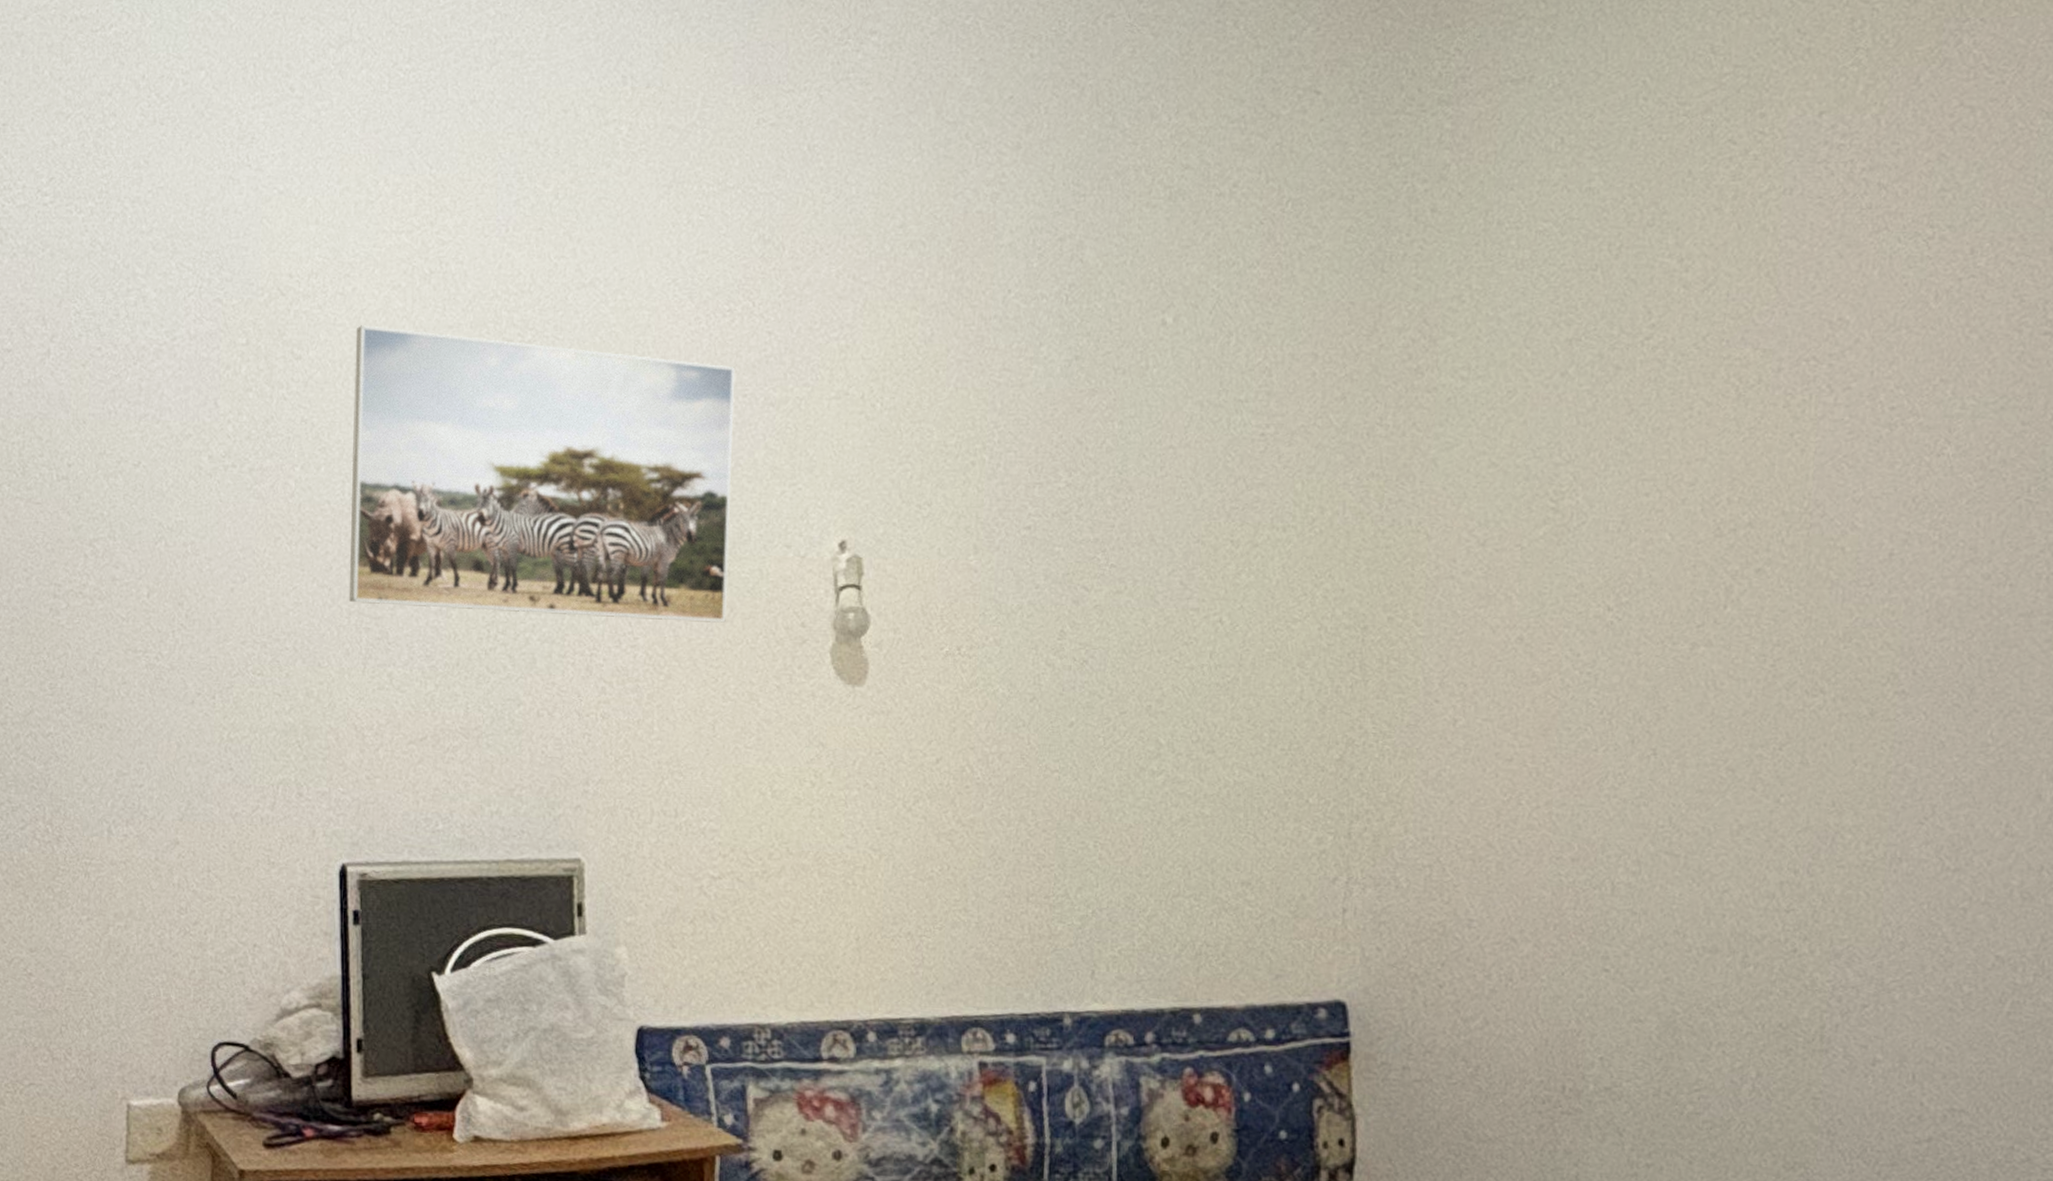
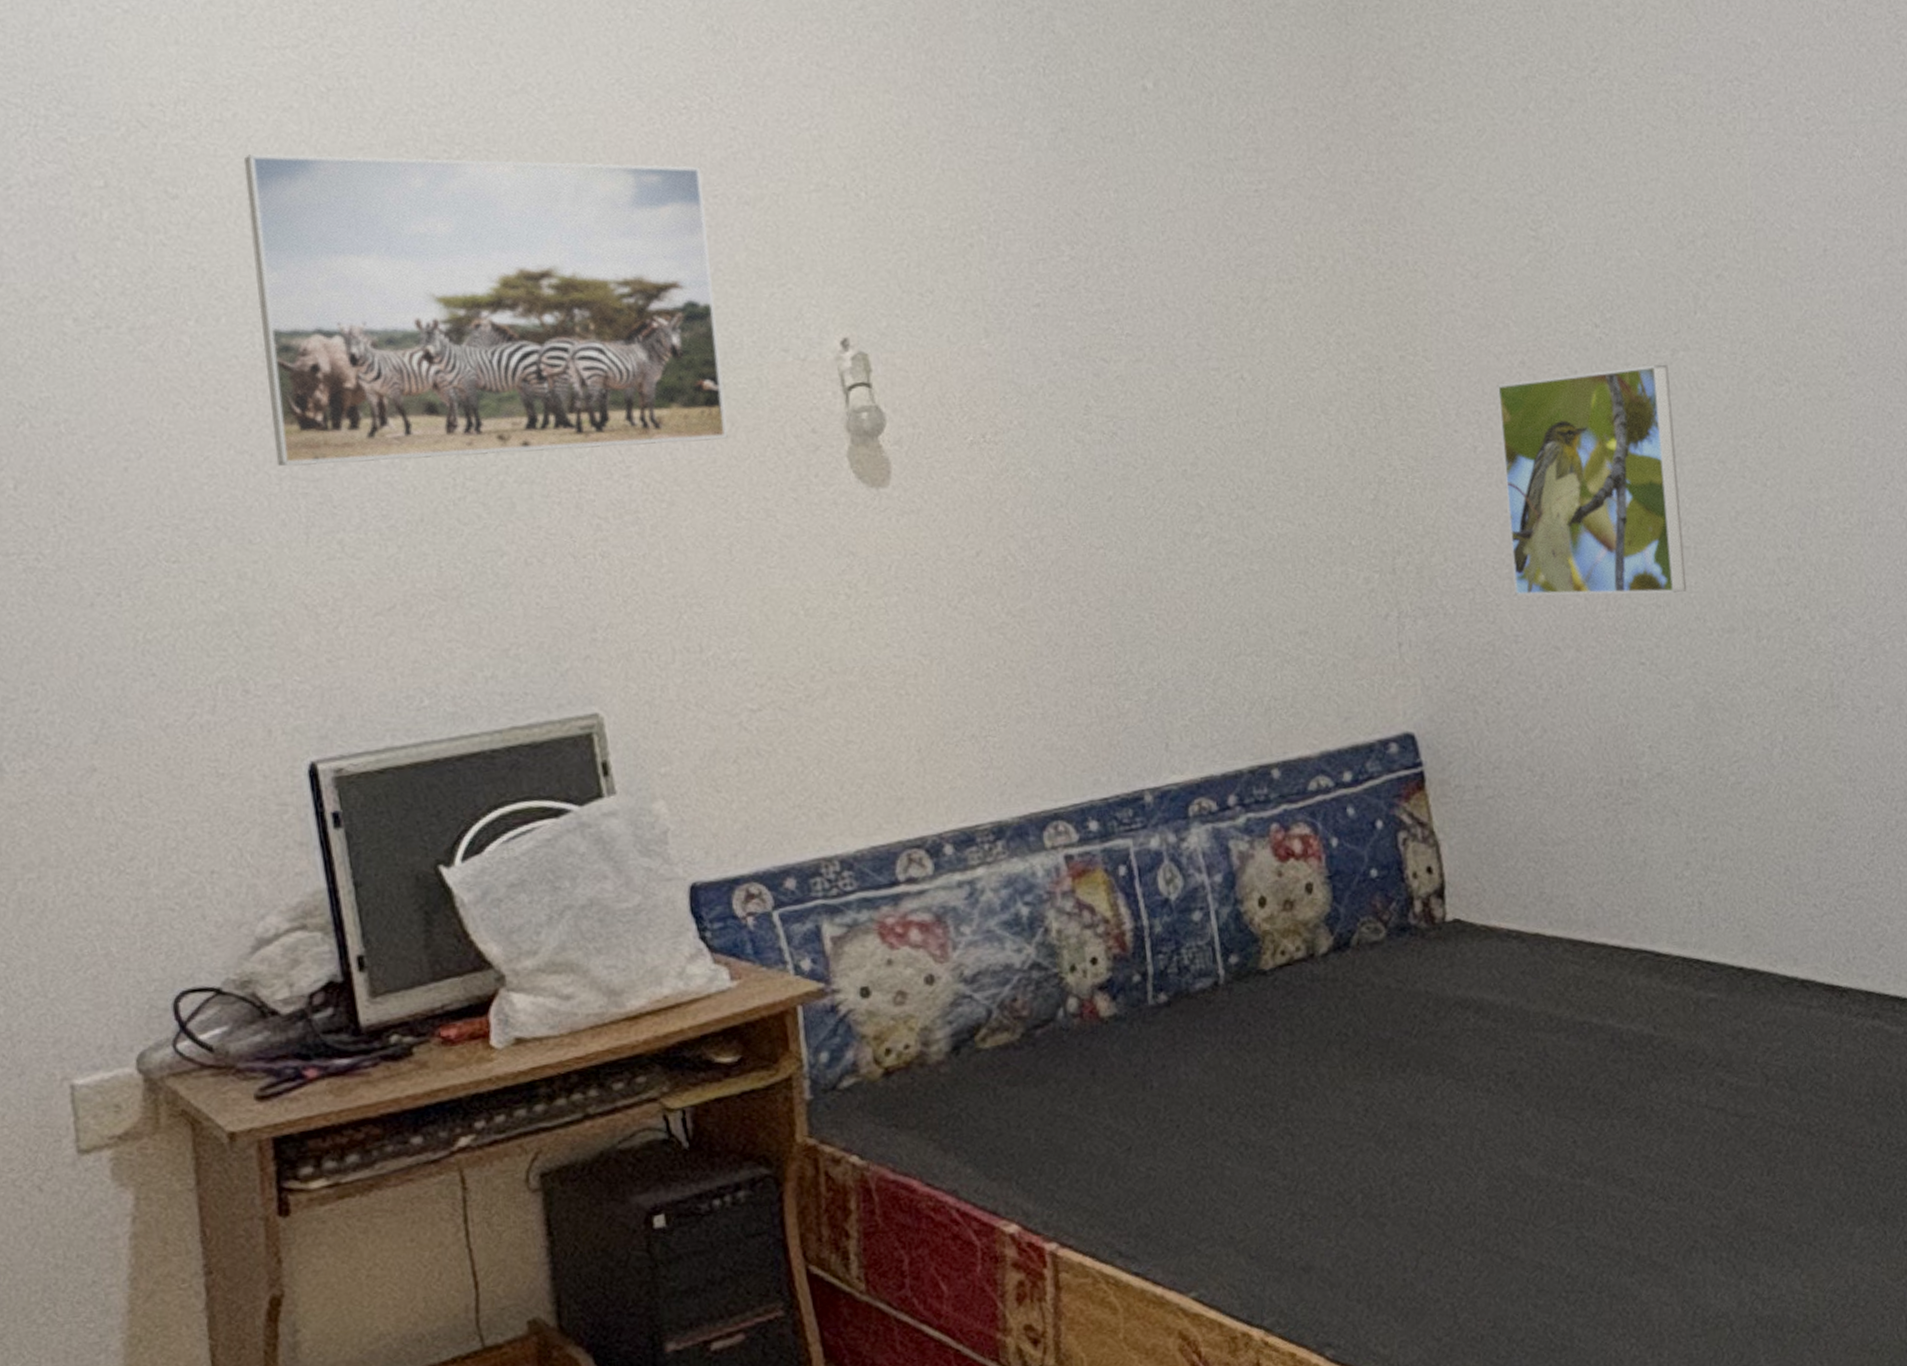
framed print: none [1476,657,1685,902] -> present [1496,364,1687,596]

